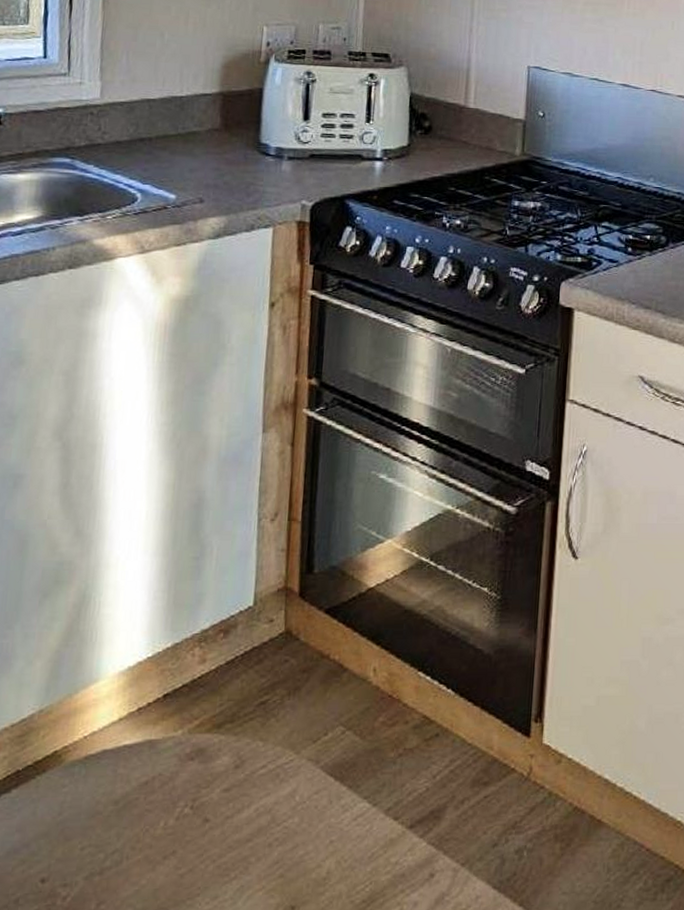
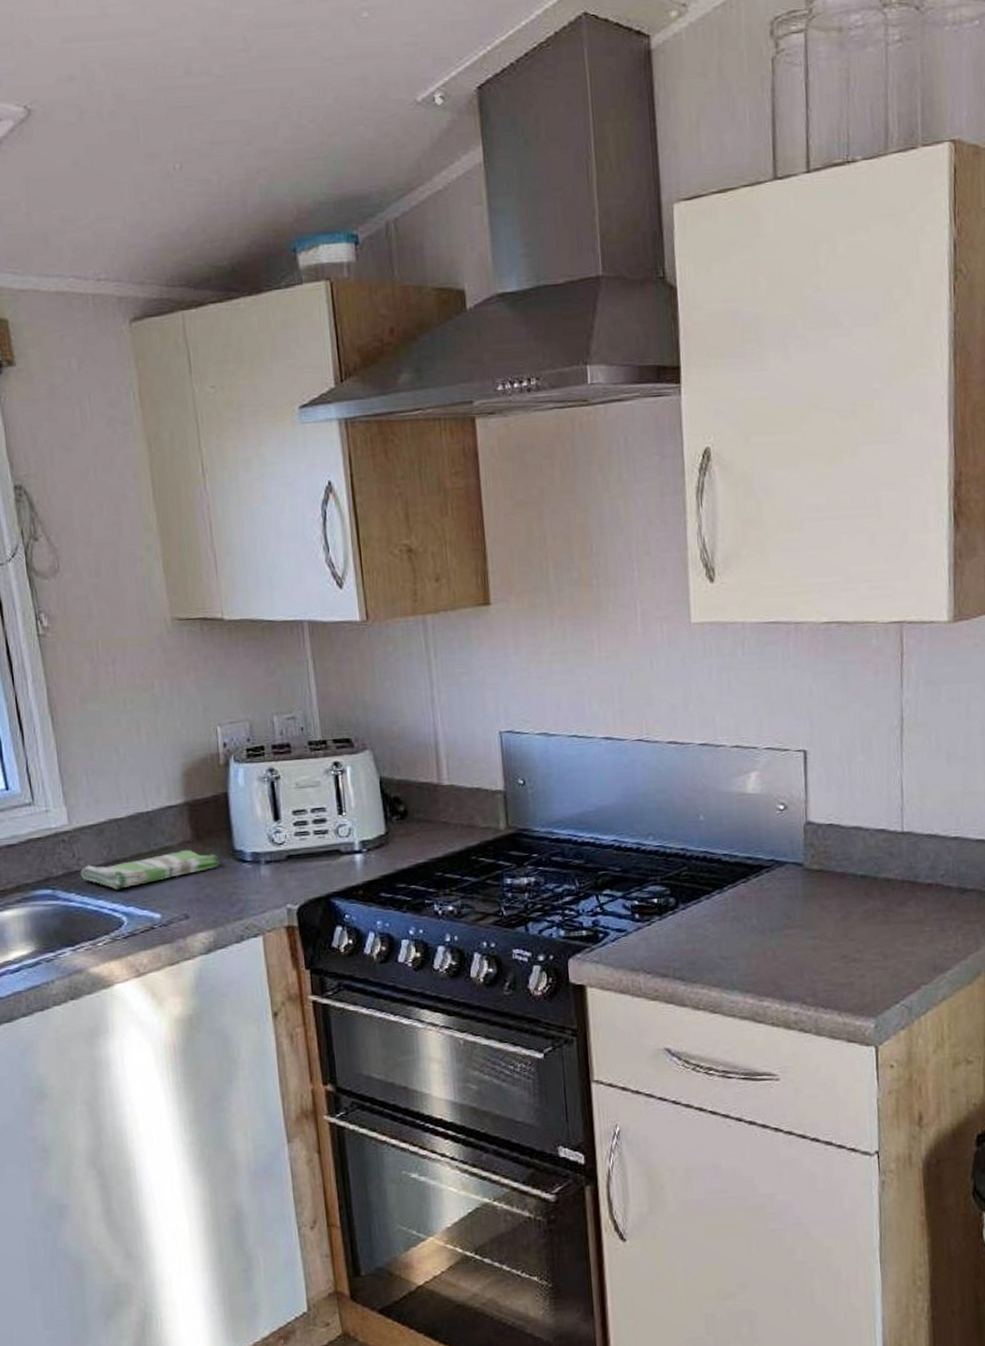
dish towel: none [103,136,244,166] -> present [80,849,220,889]

